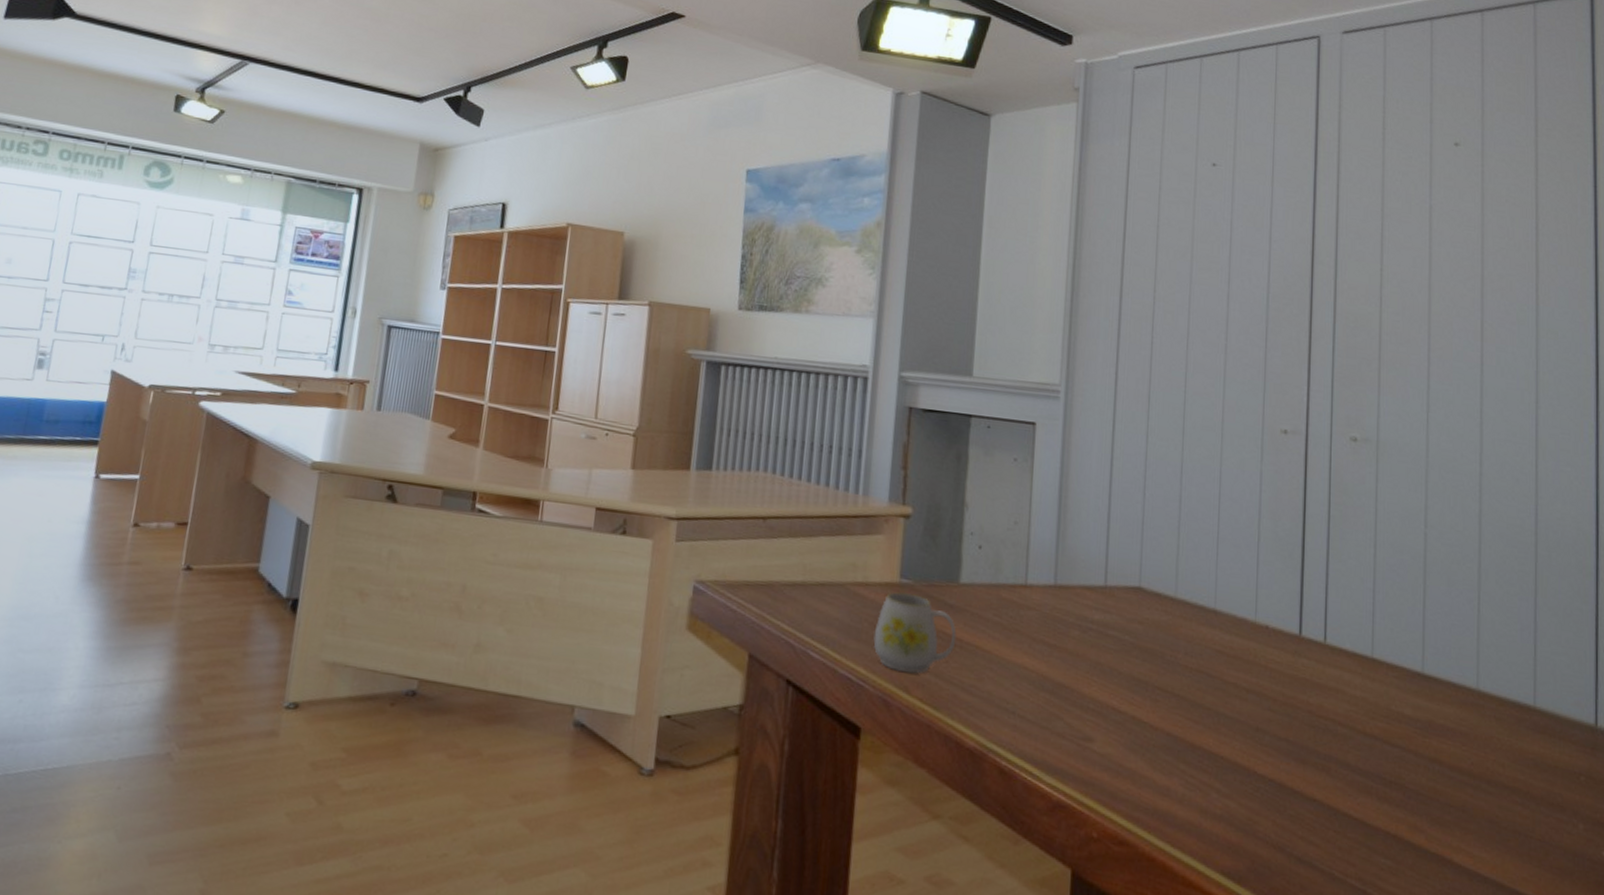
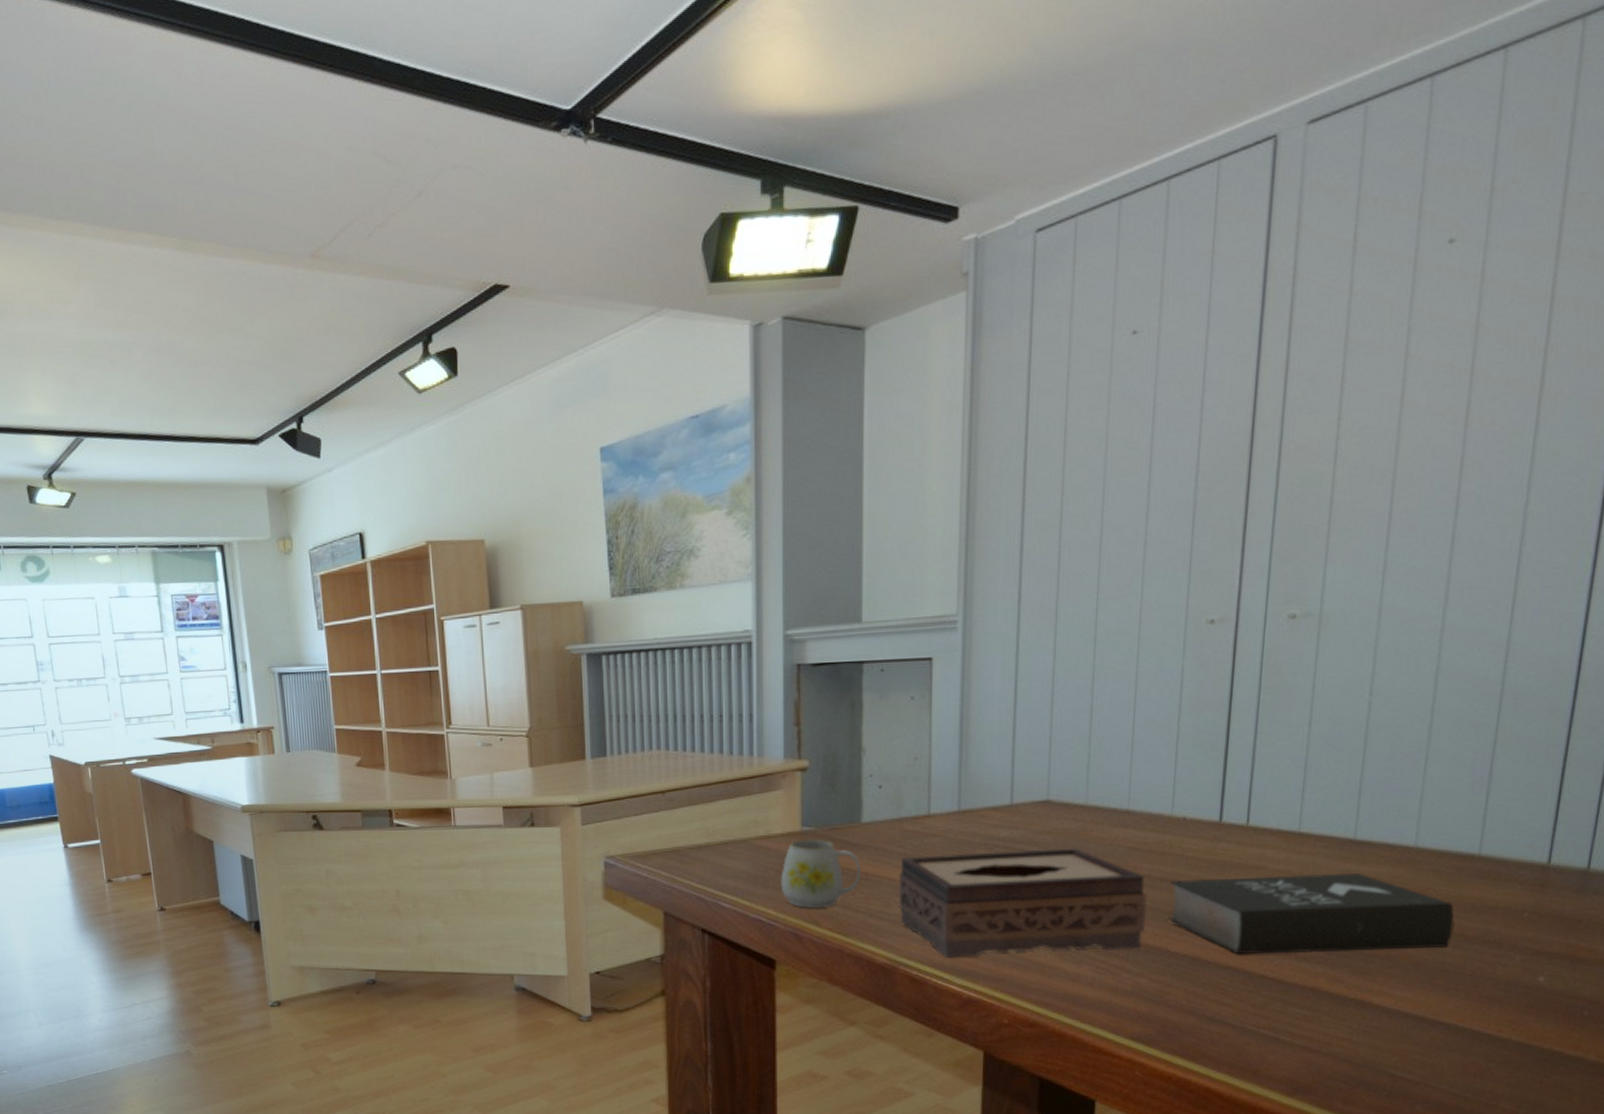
tissue box: none [991,628,1235,767] -> present [898,848,1147,958]
book: none [1254,693,1520,805] -> present [1167,873,1455,954]

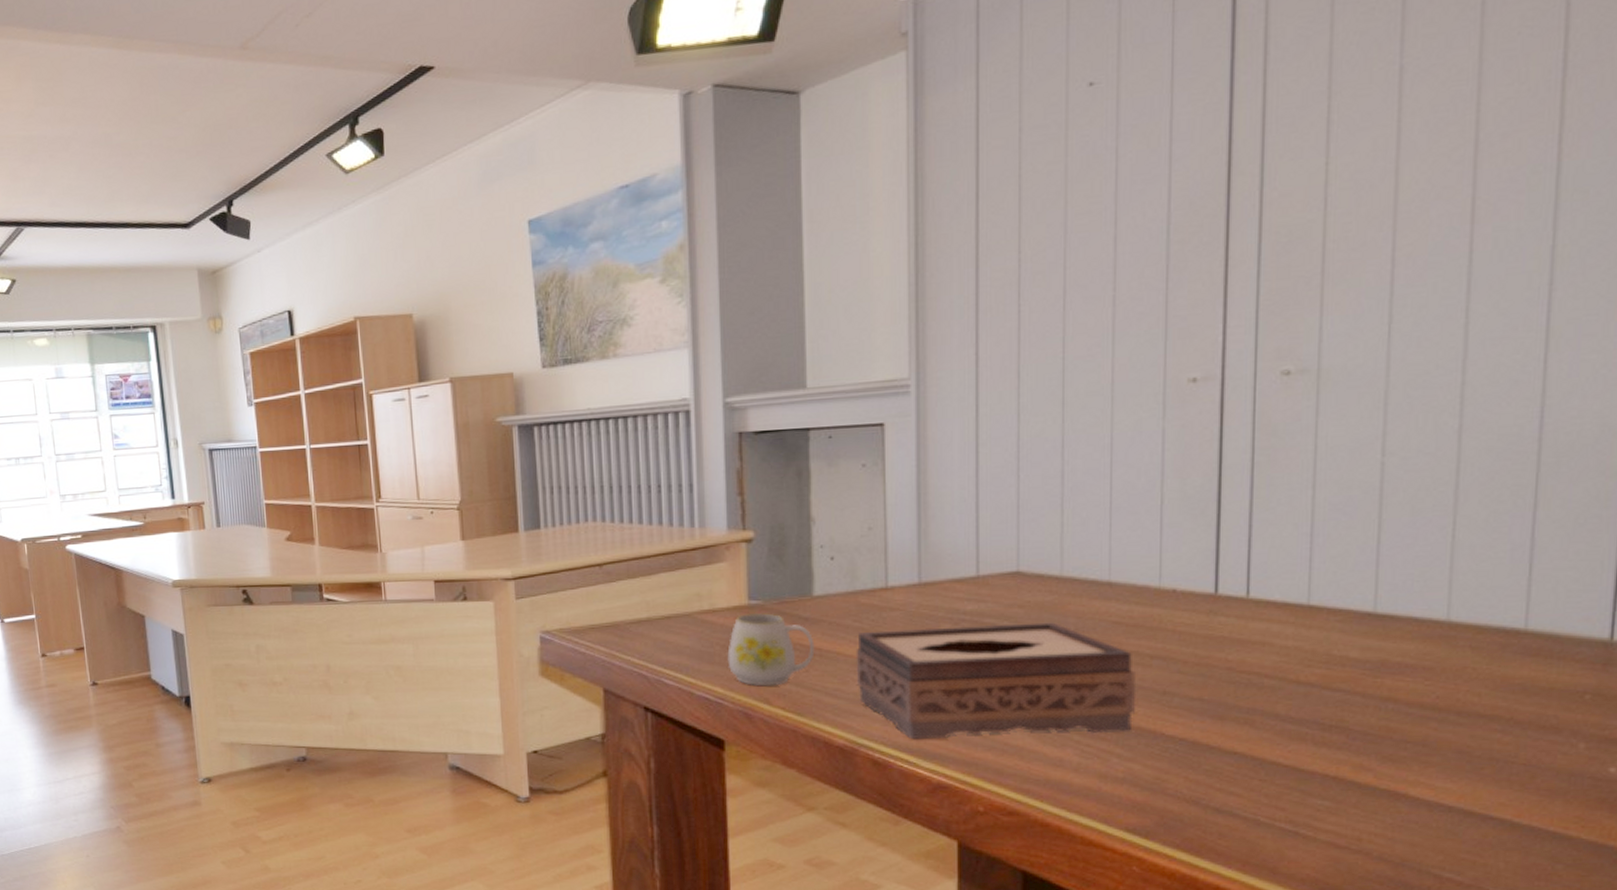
book: present [1167,873,1455,954] -> none [1161,649,1501,739]

